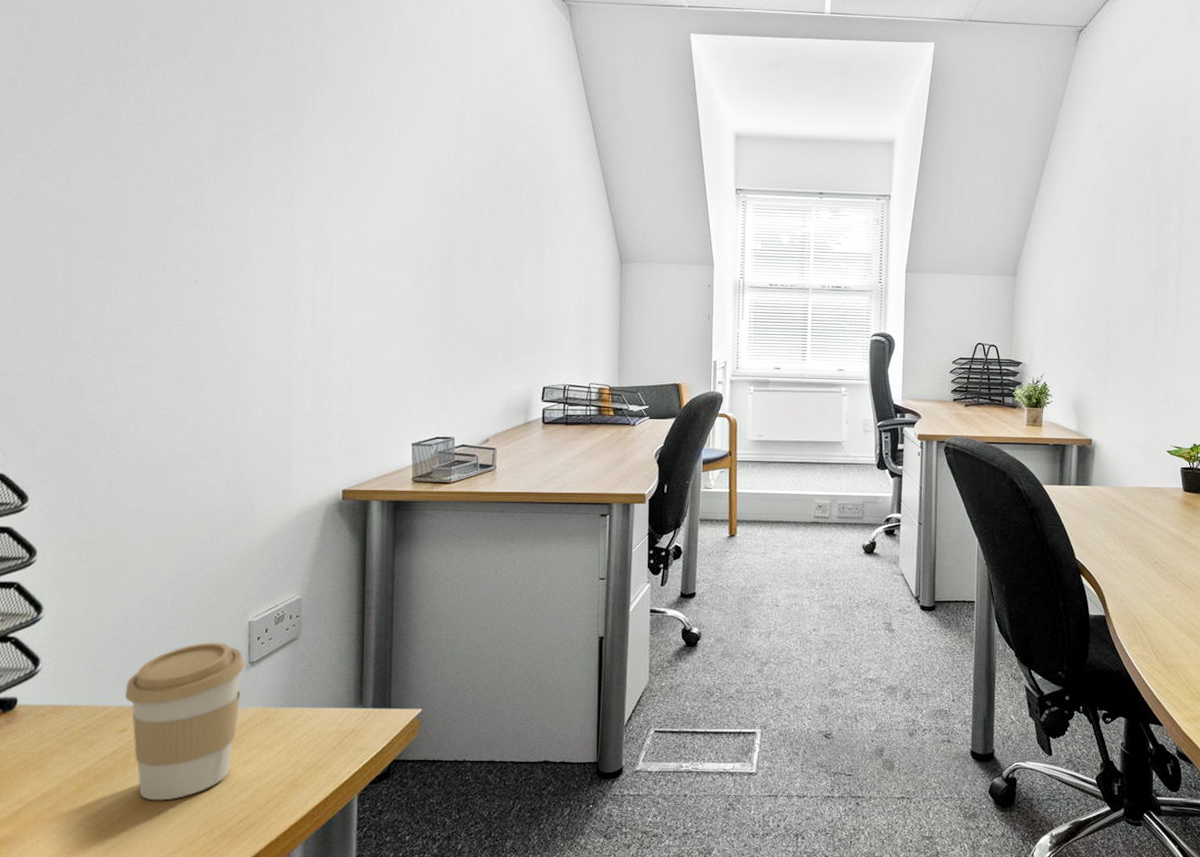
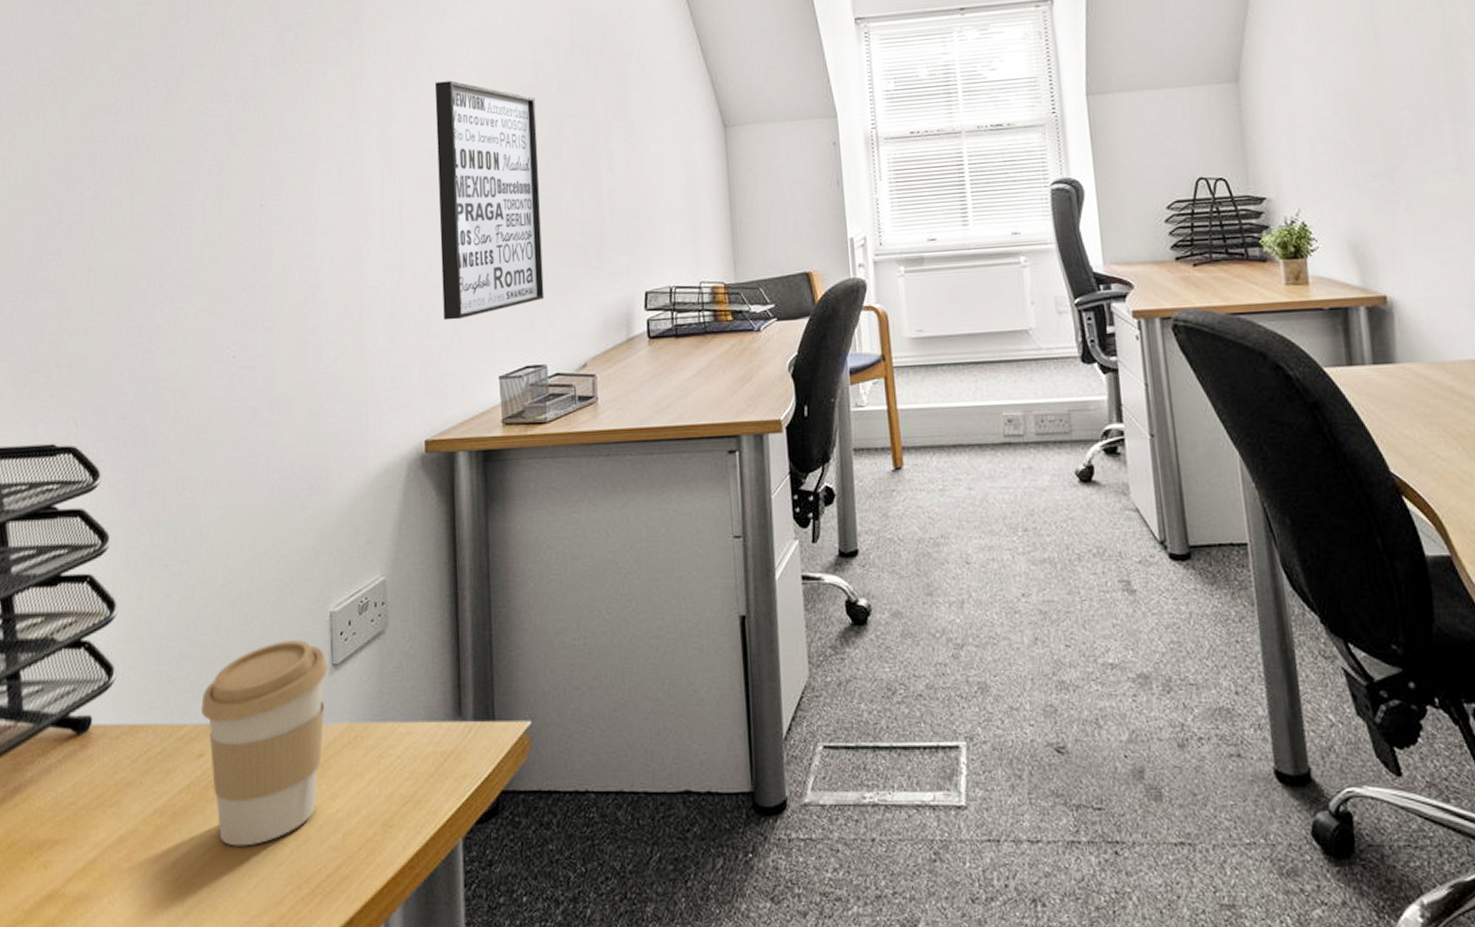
wall art: none [365,193,459,395] -> present [434,80,545,321]

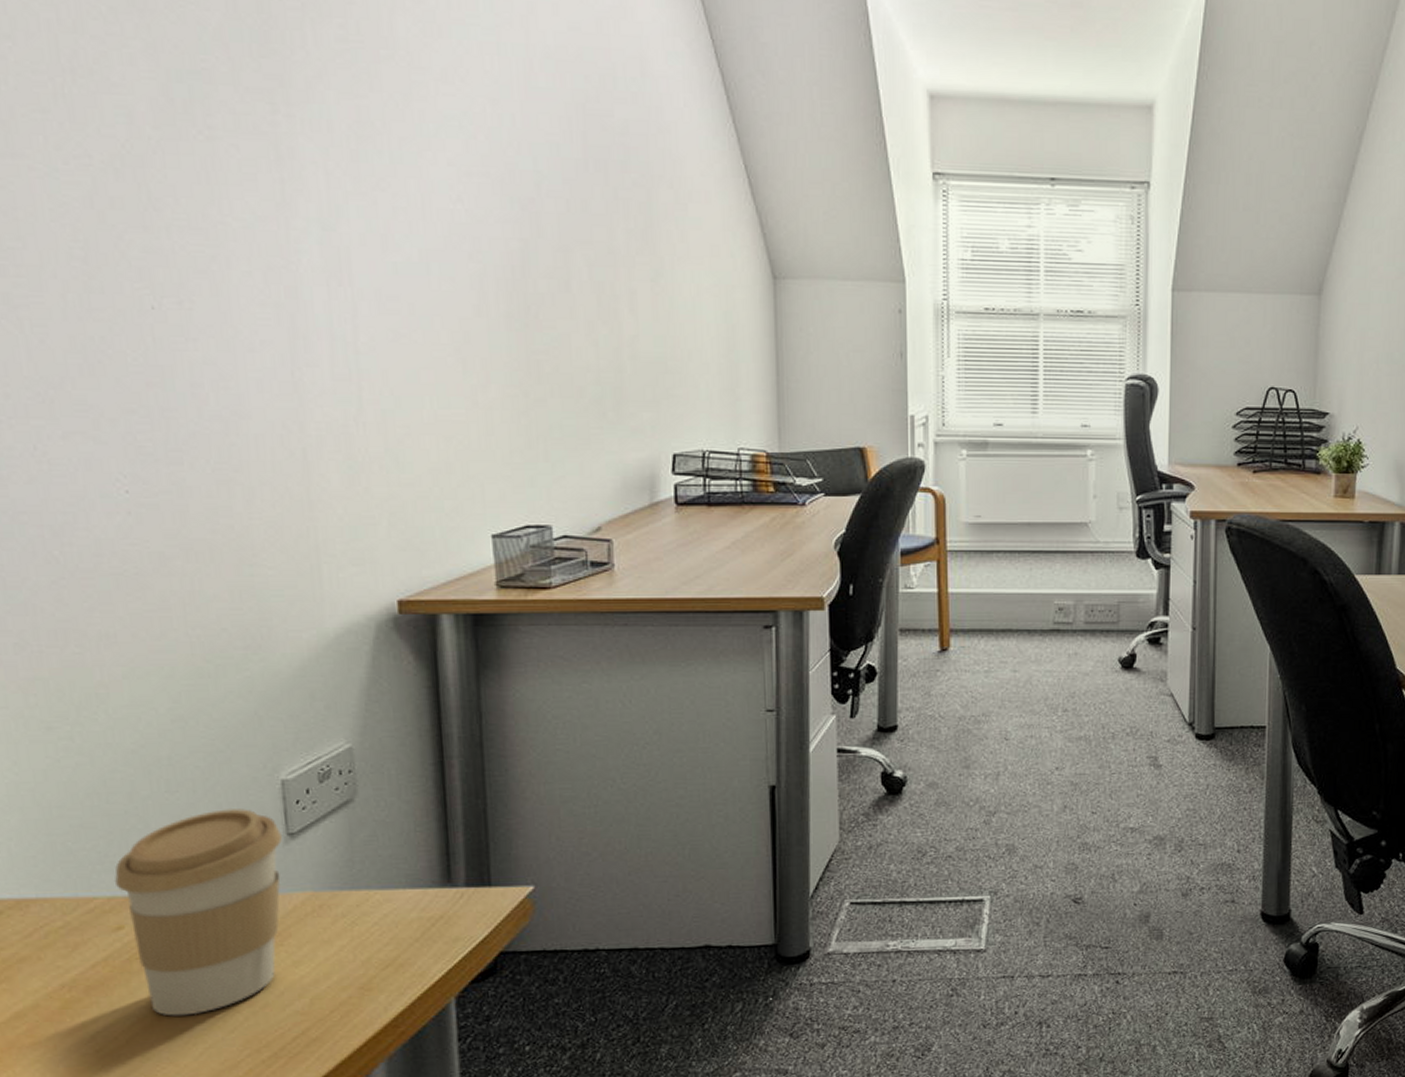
wall art: present [434,80,545,321] -> none [398,178,549,468]

